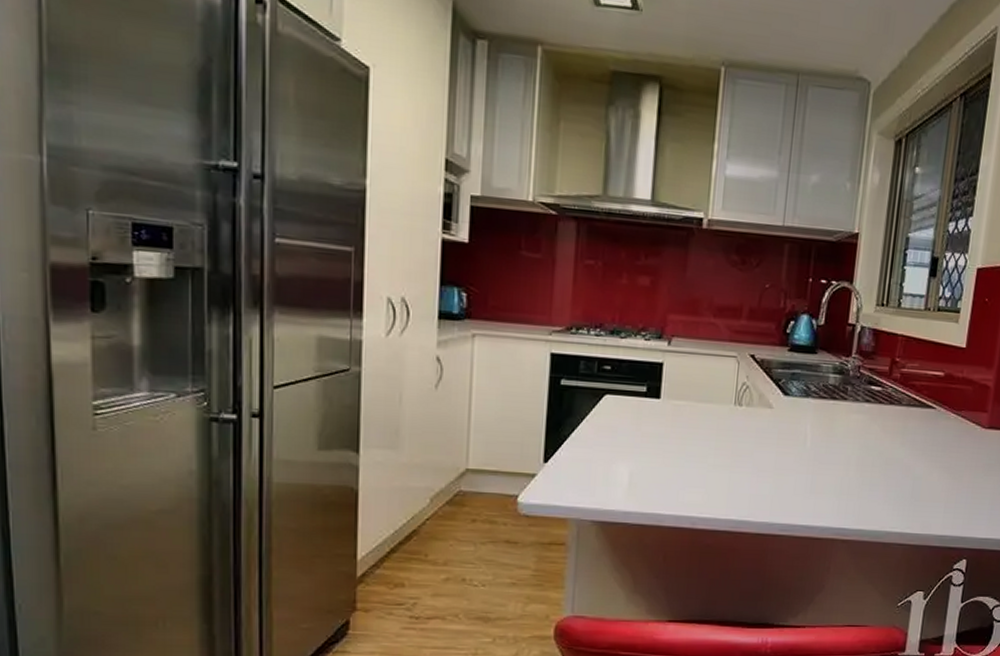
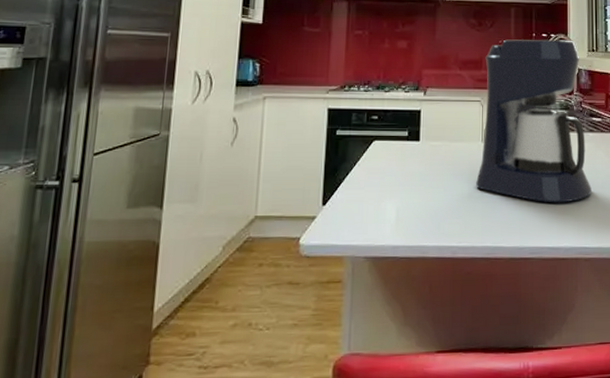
coffee maker: none [724,283,865,480] -> present [476,39,592,203]

